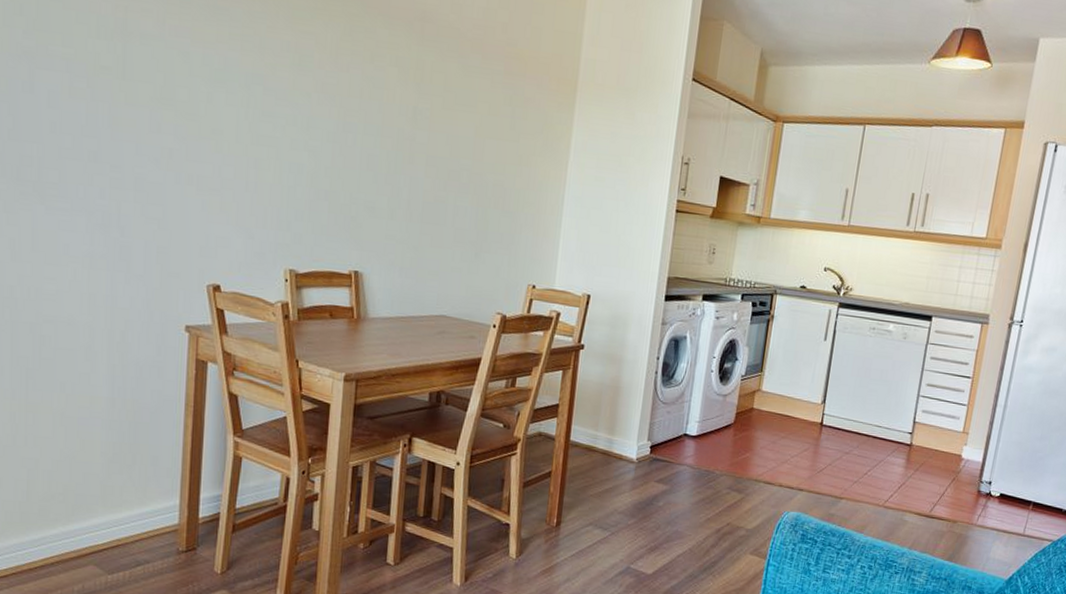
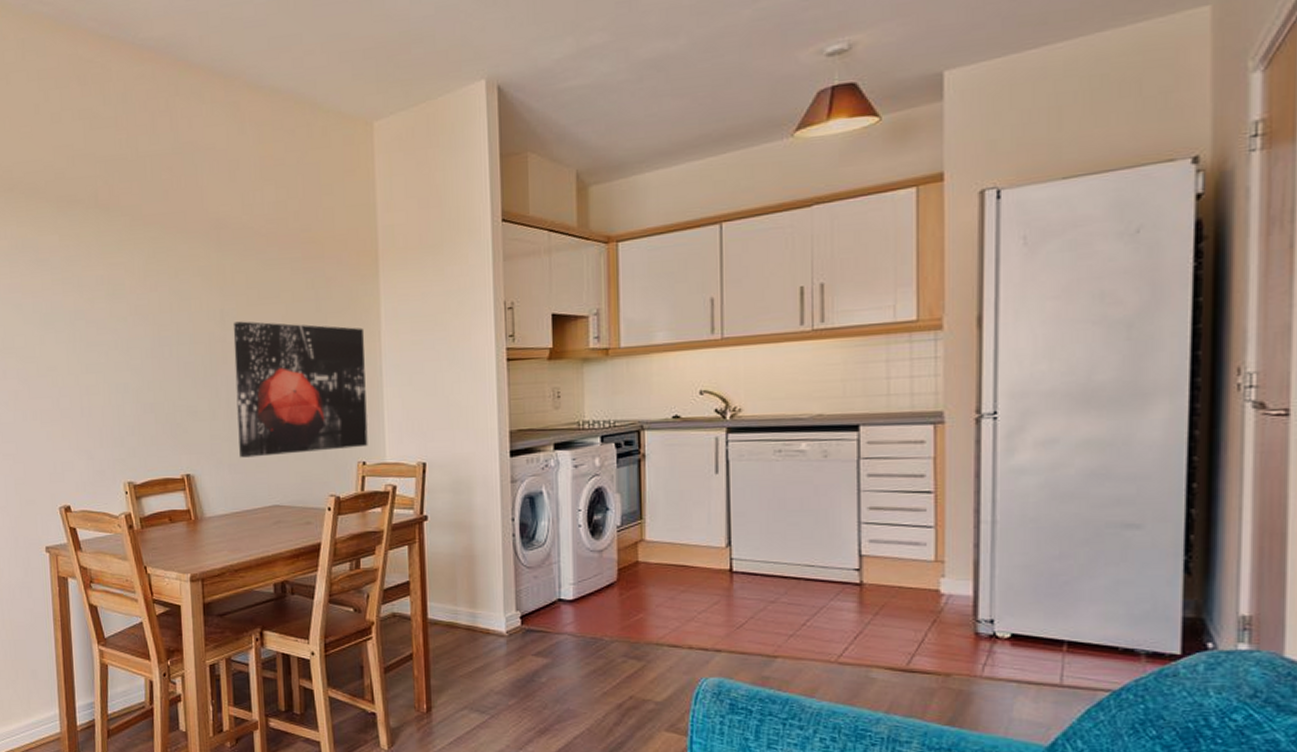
wall art: none [413,122,553,271] -> present [233,321,368,458]

